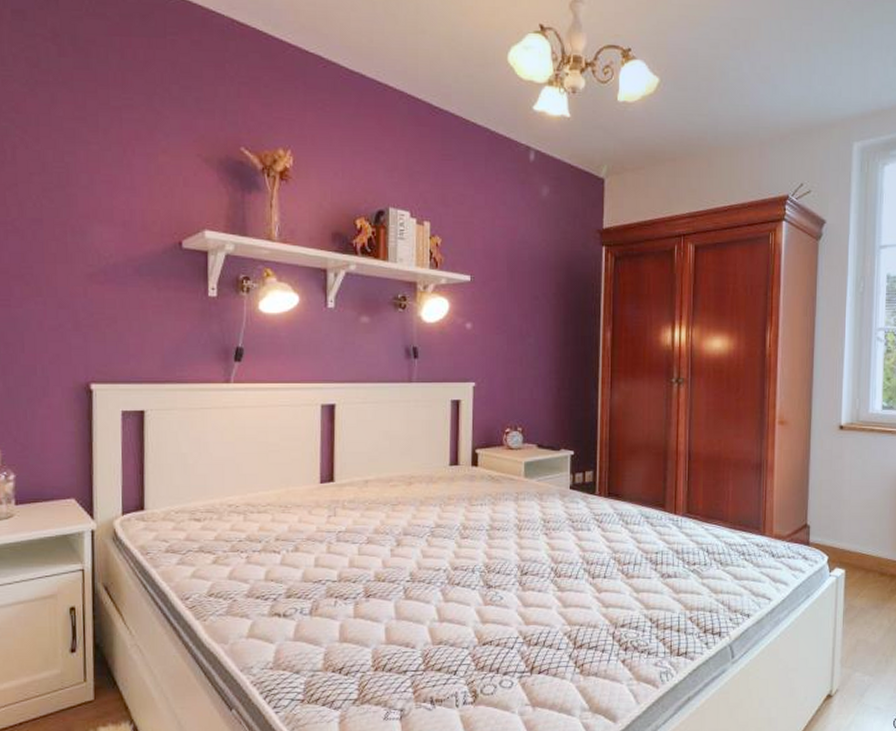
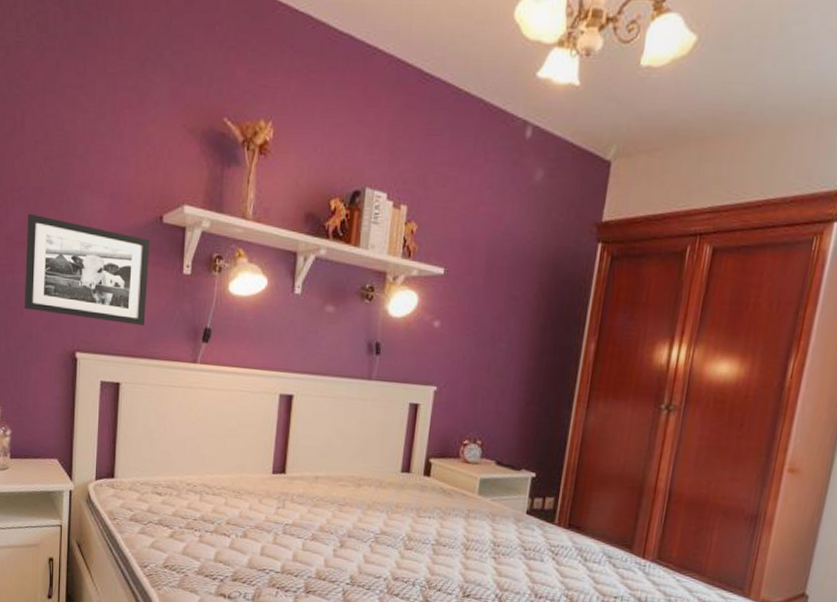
picture frame: none [24,245,170,350] -> present [24,213,150,325]

